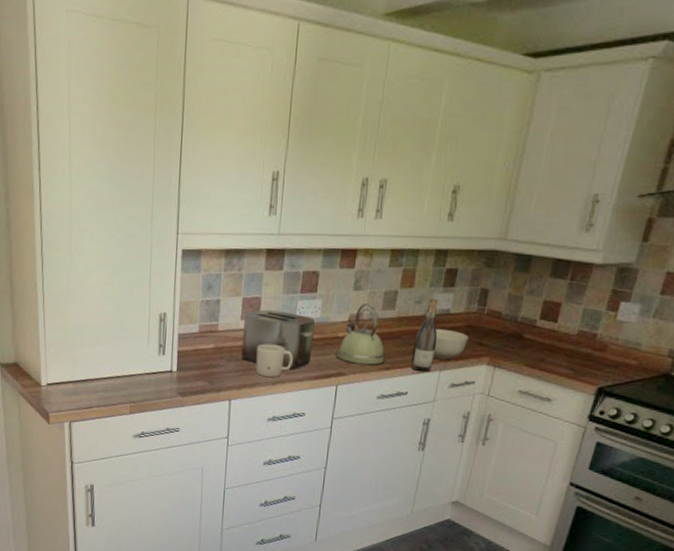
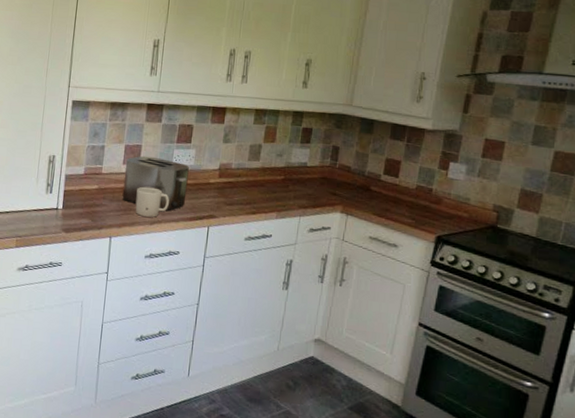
kettle: present [336,303,386,365] -> none [208,154,252,210]
wine bottle: present [410,299,438,373] -> none [274,153,297,218]
bowl: present [432,328,469,361] -> none [293,178,324,208]

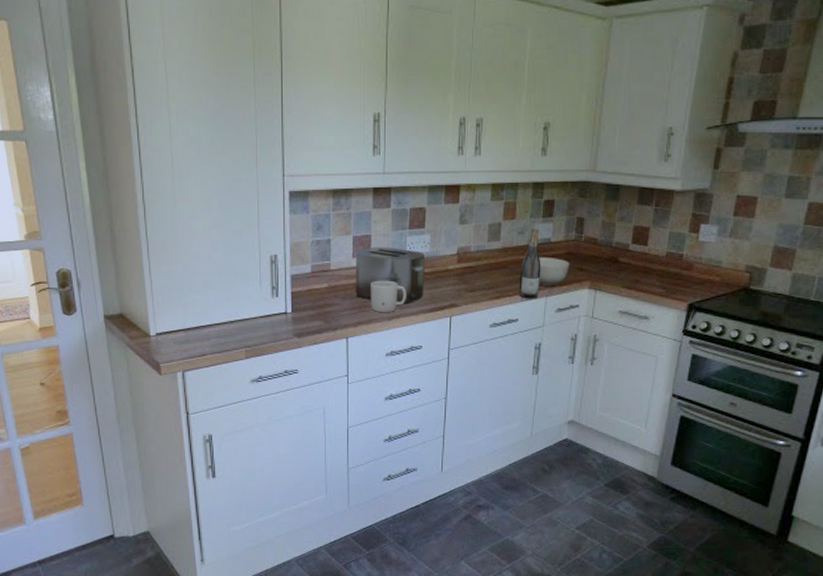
wine bottle: none [274,153,297,218] -> present [519,229,541,299]
bowl: none [293,178,324,208] -> present [538,256,570,286]

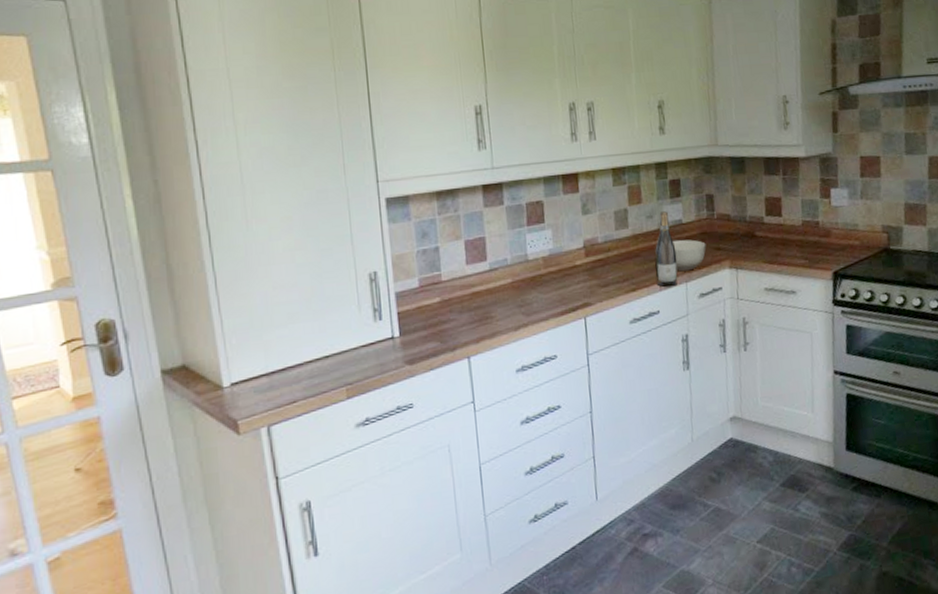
toaster: present [355,246,425,305] -> none [469,248,552,311]
mug: present [370,280,406,313] -> none [490,285,533,324]

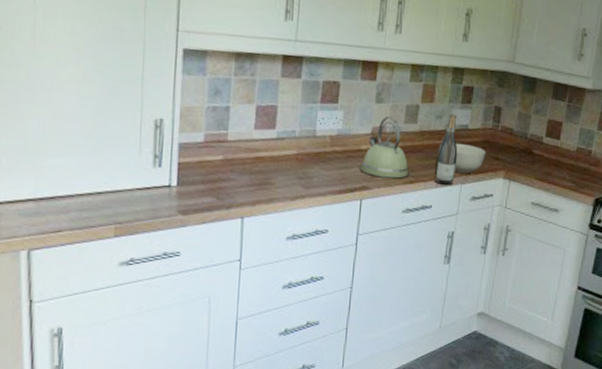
kettle: none [577,226,631,291] -> present [359,116,410,179]

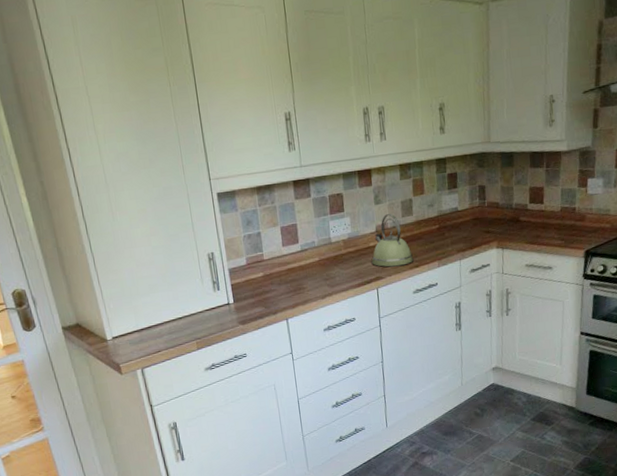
wine bottle: present [434,114,458,186] -> none [434,200,453,264]
bowl: present [454,143,486,174] -> none [449,224,478,252]

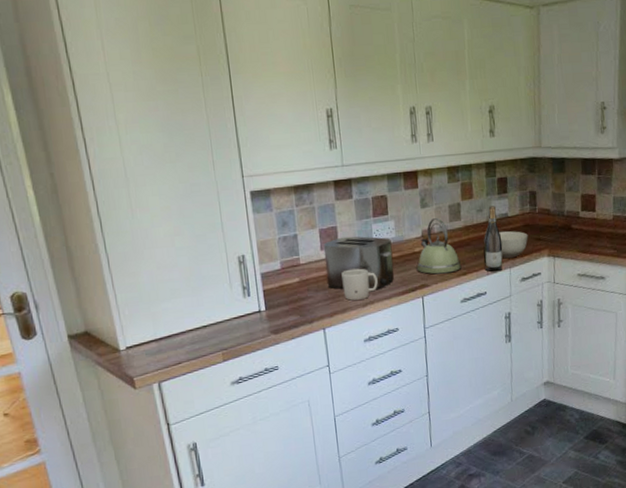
toaster: none [284,232,351,283] -> present [323,236,394,290]
mug: none [302,262,336,293] -> present [341,268,378,301]
wine bottle: none [434,200,453,264] -> present [483,206,503,272]
bowl: none [449,224,478,252] -> present [499,230,528,259]

